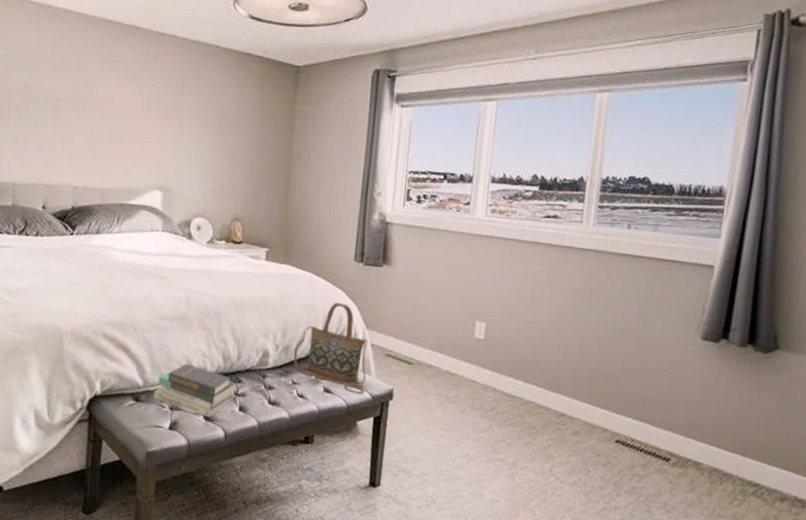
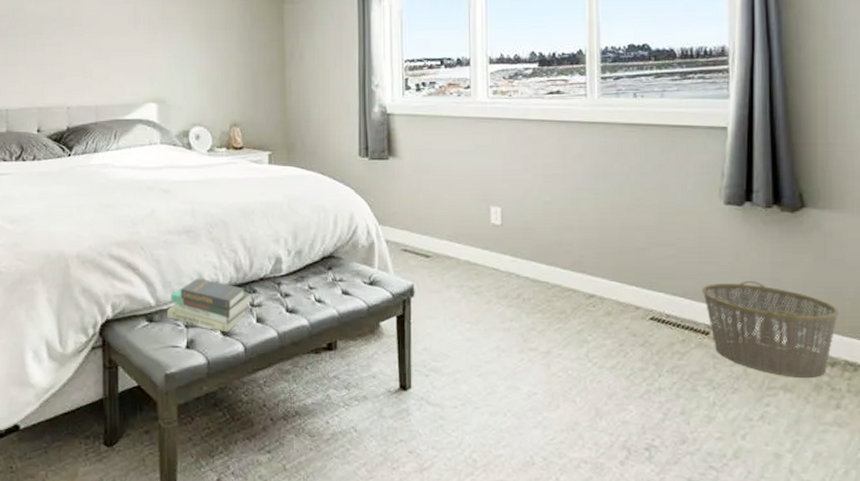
handbag: present [293,303,368,394] -> none [307,201,384,293]
basket: none [668,413,796,510] -> present [702,280,839,378]

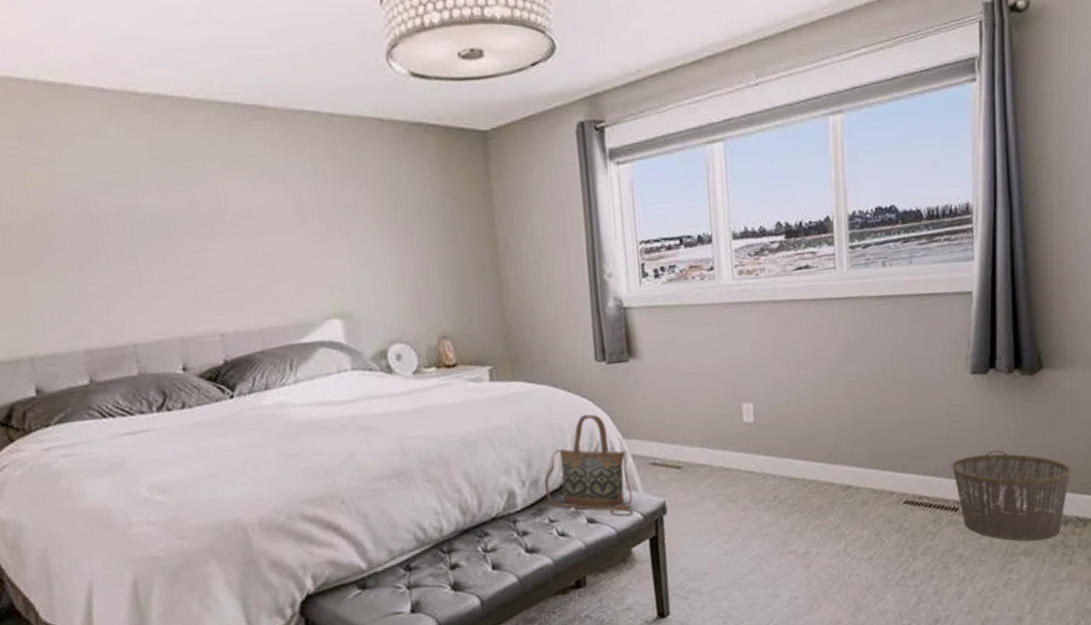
books: present [167,278,252,333] -> none [383,528,484,587]
handbag: none [307,201,384,293] -> present [544,414,634,518]

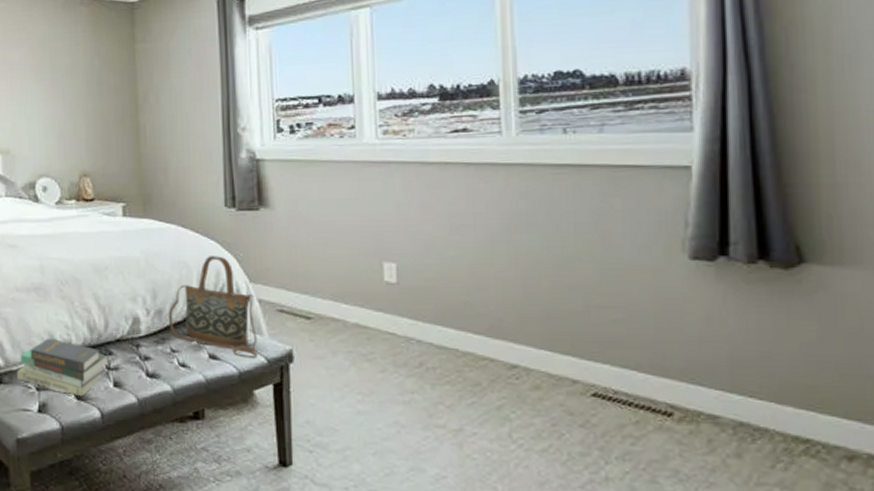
books: none [383,528,484,587] -> present [17,338,108,397]
basket: present [951,449,1071,541] -> none [661,351,857,474]

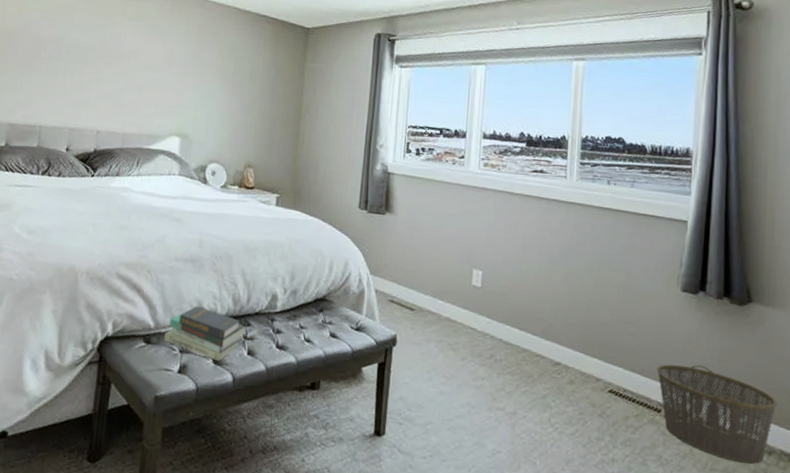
handbag: present [168,256,258,359] -> none [301,248,372,340]
basket: none [661,351,857,474] -> present [656,364,777,464]

